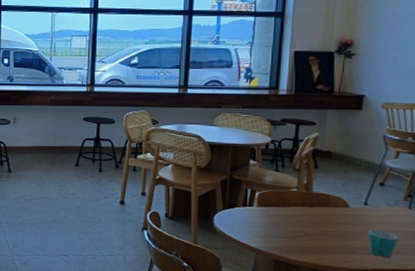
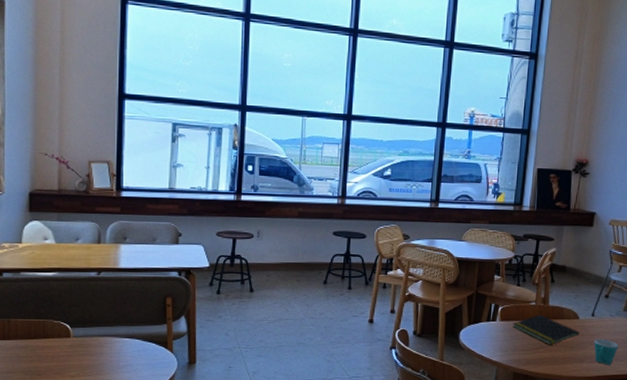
notepad: none [272,201,350,234] -> present [513,314,580,345]

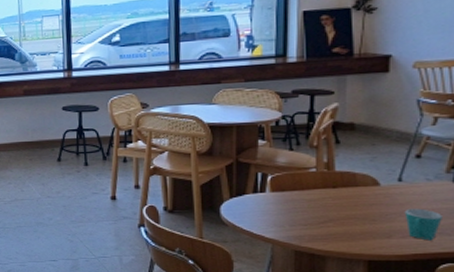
notepad: present [513,314,580,345] -> none [288,182,382,218]

